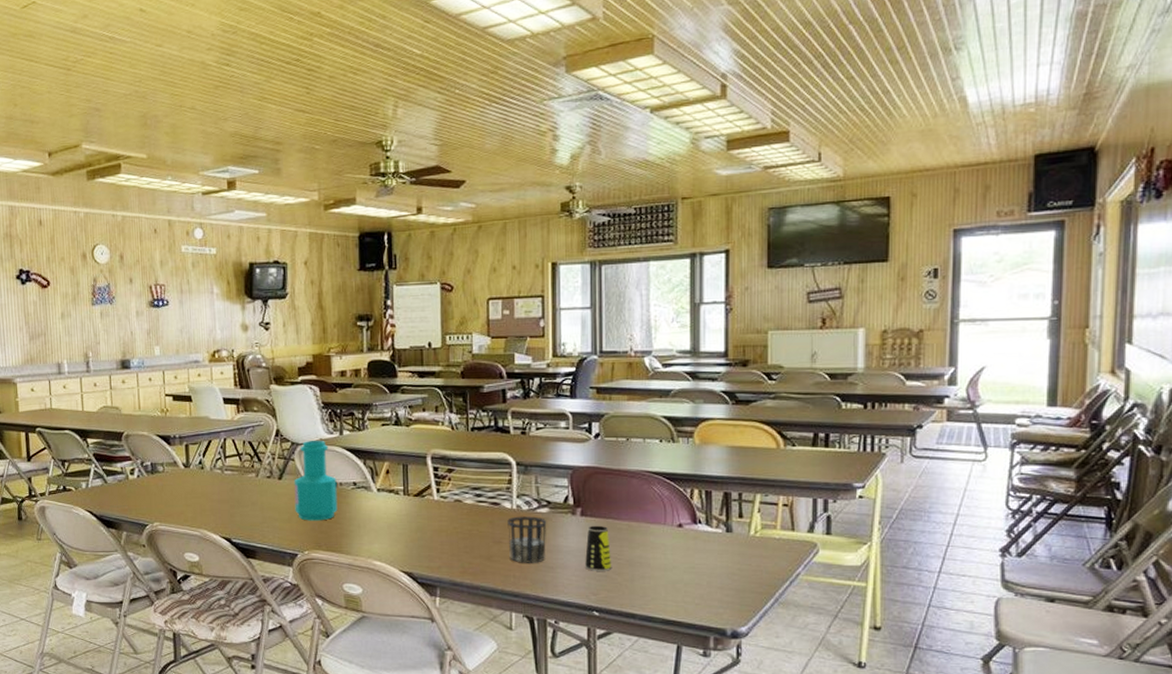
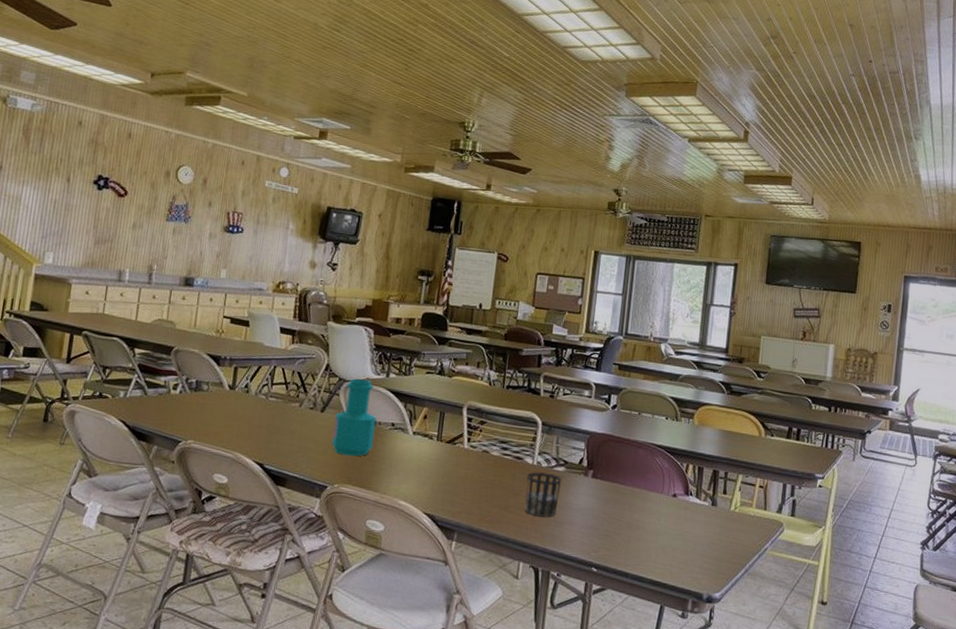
cup: present [584,525,612,571] -> none [589,487,615,531]

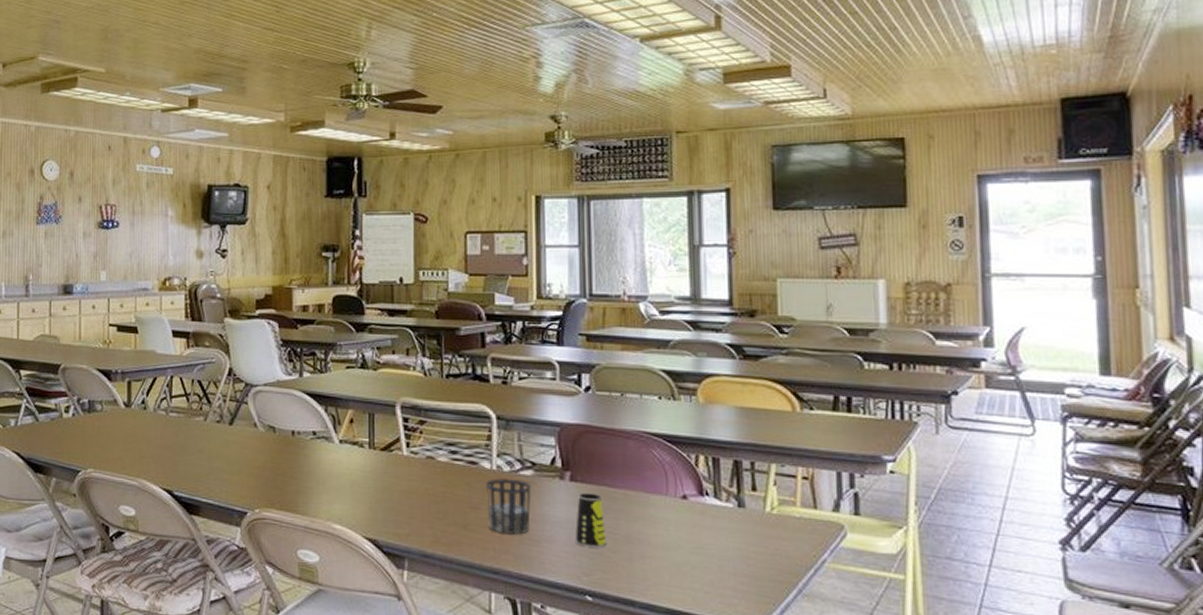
bottle: present [331,378,377,457] -> none [246,382,294,475]
cup: none [589,487,615,531] -> present [574,492,607,548]

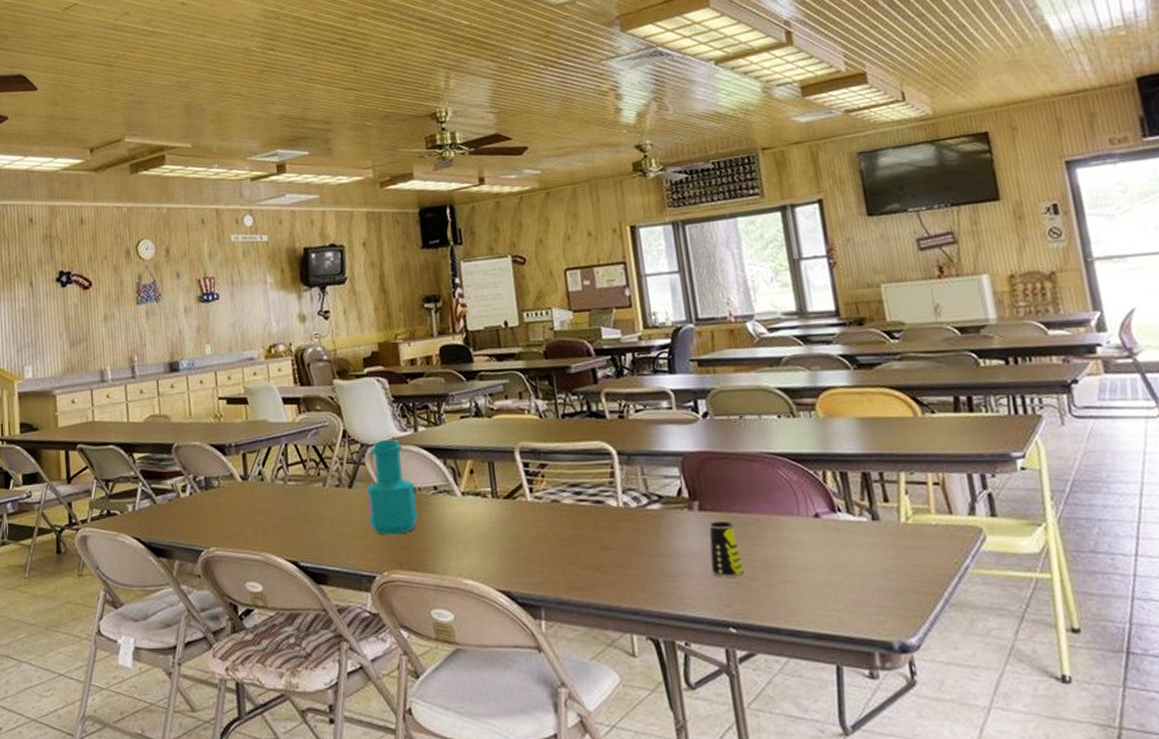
bottle: none [246,382,294,475] -> present [366,440,418,535]
cup: present [486,478,532,535] -> none [614,514,664,572]

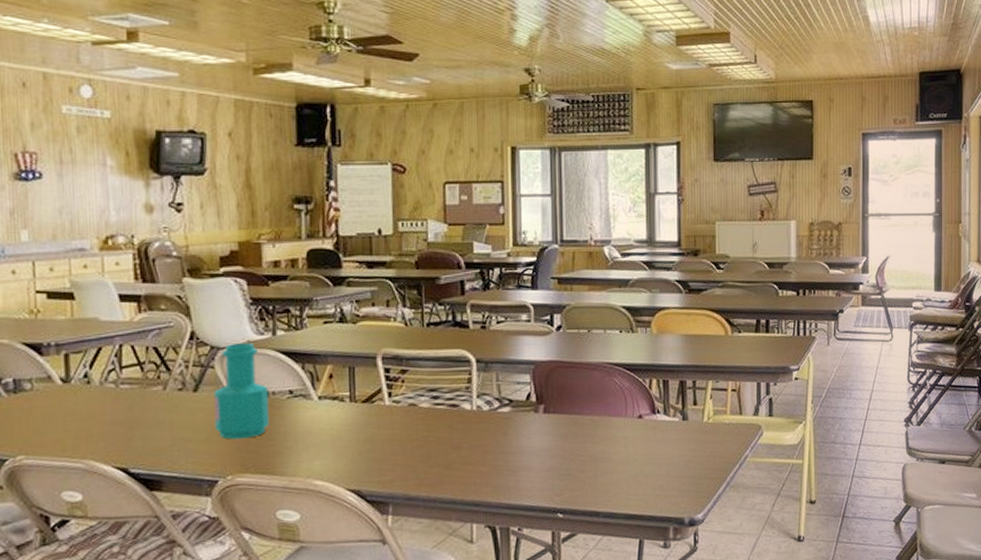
cup: present [709,520,745,577] -> none [547,422,576,471]

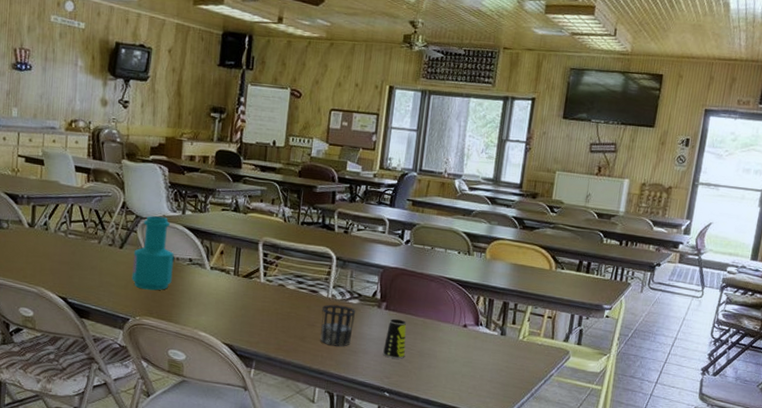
cup: none [467,417,509,469] -> present [320,304,356,347]
cup: none [547,422,576,471] -> present [382,318,407,359]

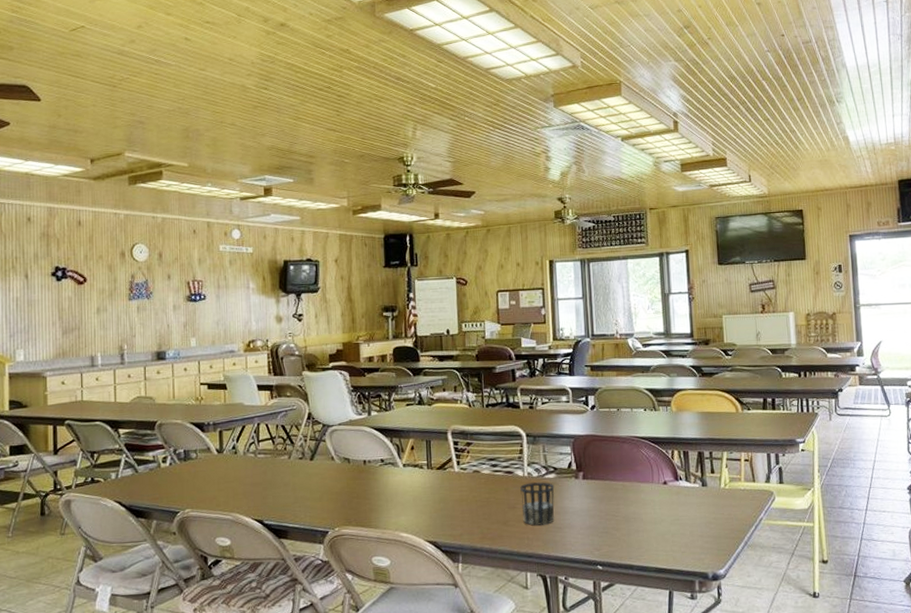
bottle: present [131,216,174,291] -> none [325,422,367,499]
cup: present [382,318,407,359] -> none [588,486,612,529]

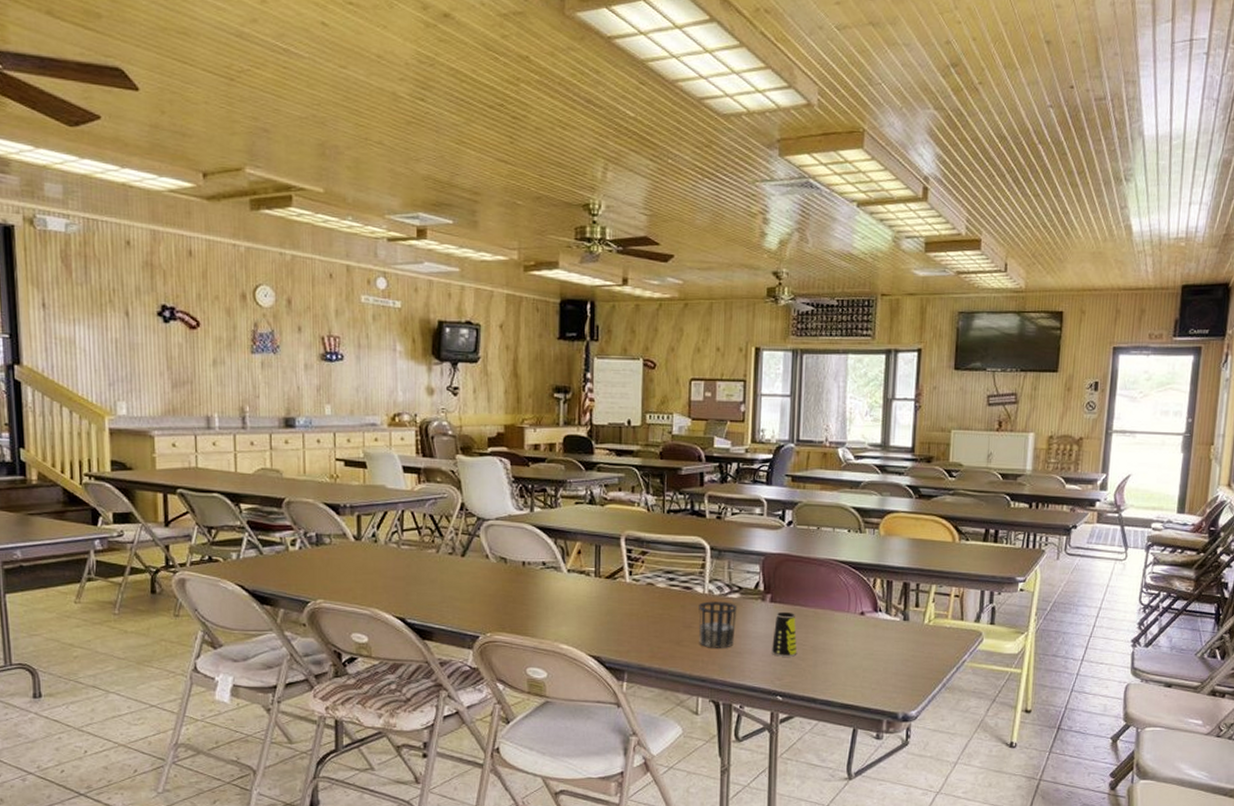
cup: none [588,486,612,529] -> present [771,611,797,657]

